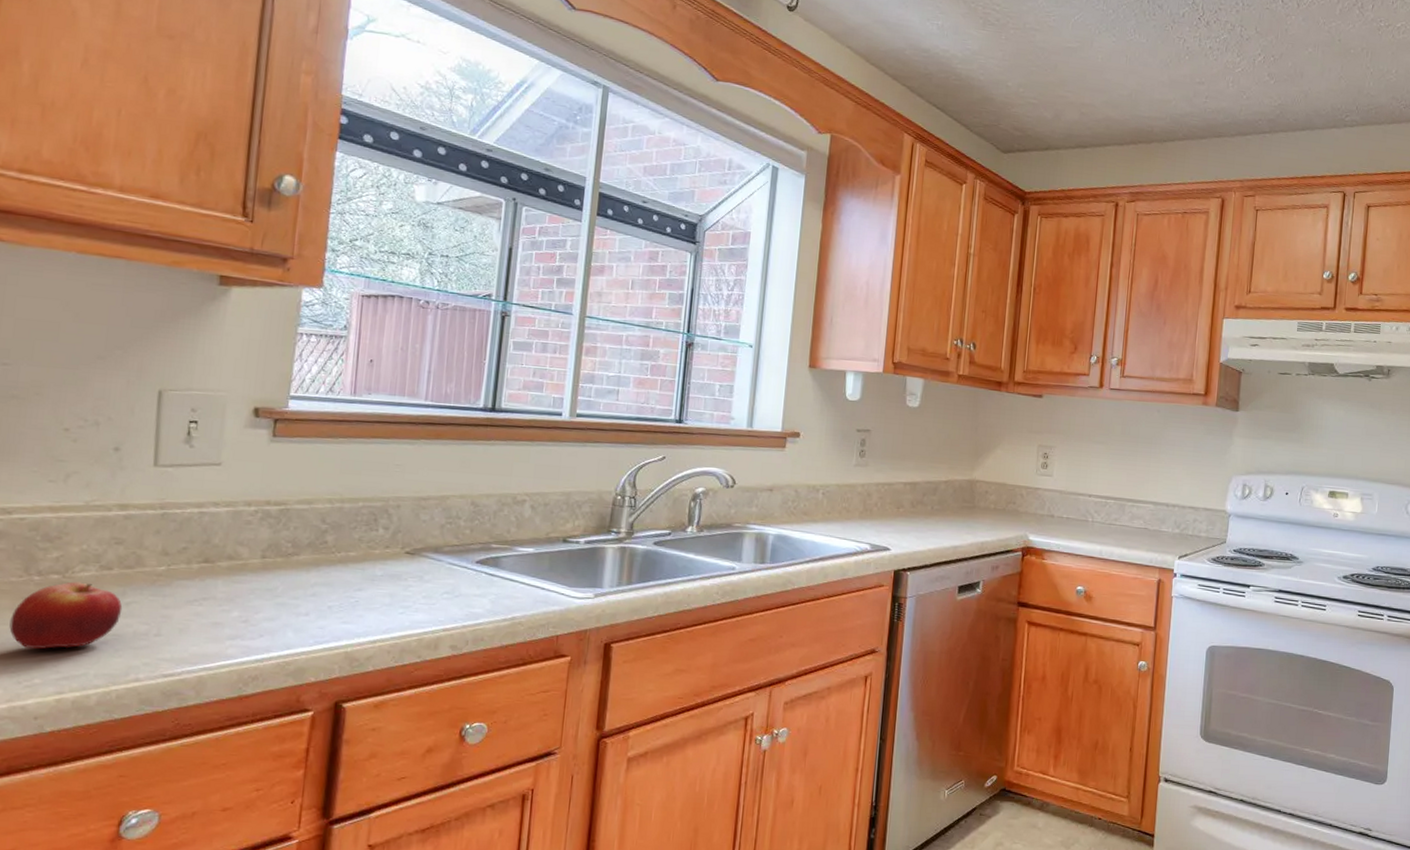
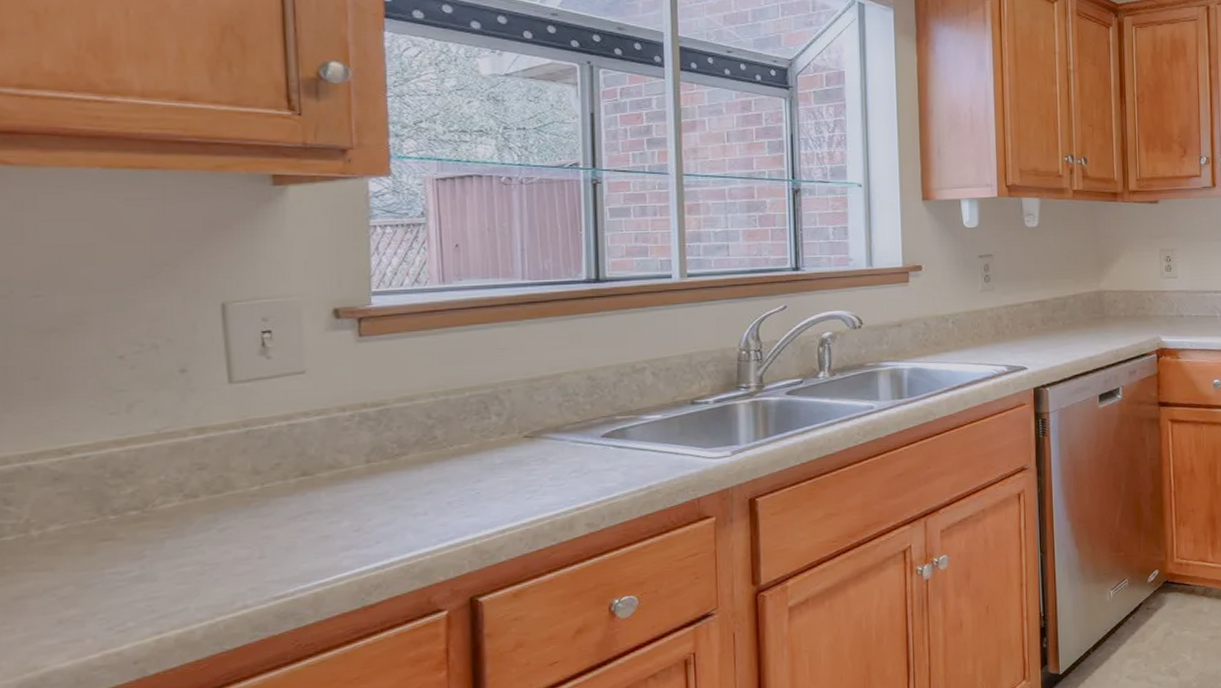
fruit: present [9,582,123,650] -> none [88,515,217,592]

